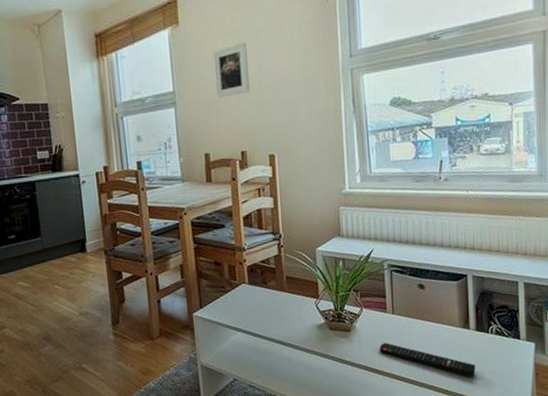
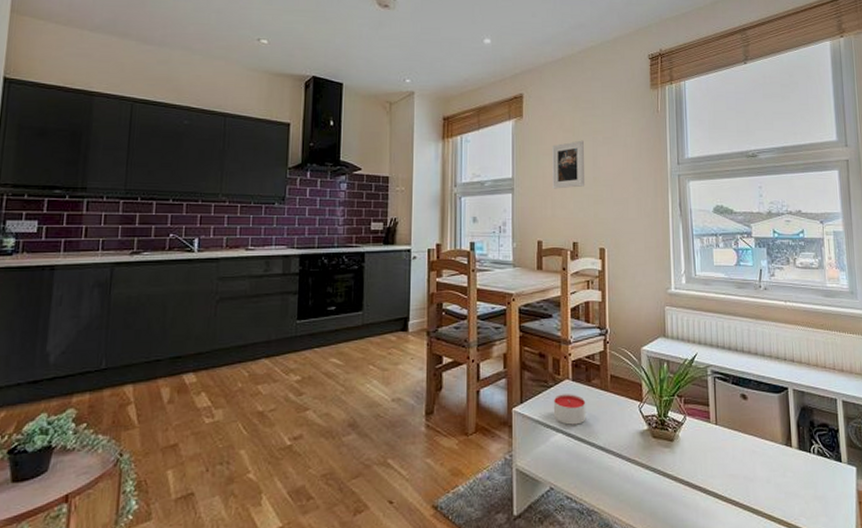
candle: none [231,296,264,324] -> present [553,394,586,425]
remote control: present [380,343,476,376] -> none [703,457,799,501]

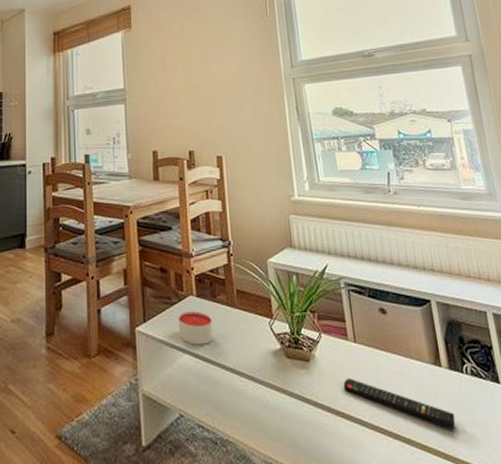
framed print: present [552,140,584,189] -> none [162,48,197,98]
remote control: none [703,457,799,501] -> present [344,378,456,428]

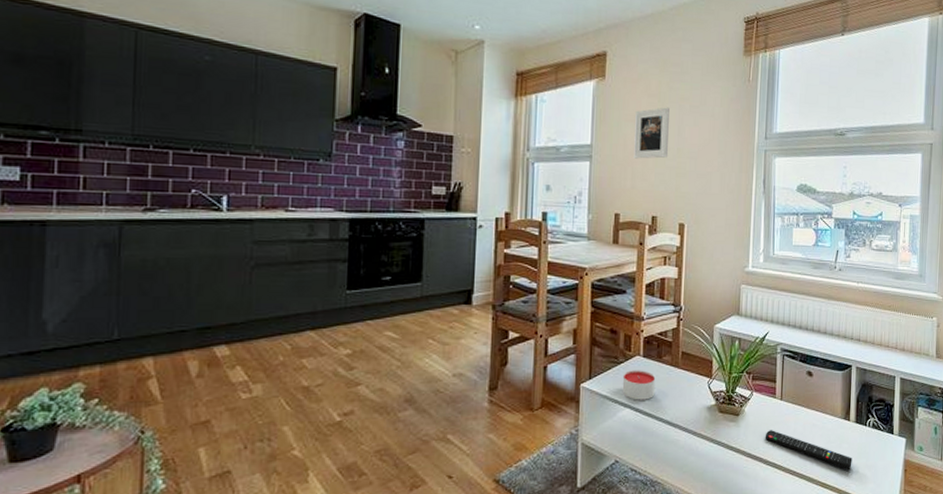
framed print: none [162,48,197,98] -> present [634,107,669,159]

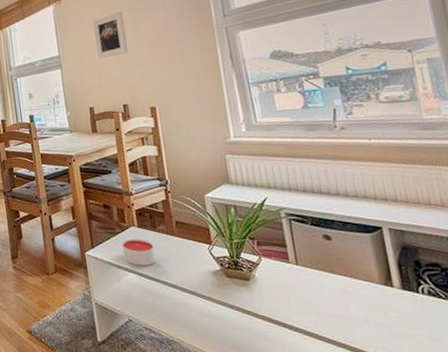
remote control: present [766,430,852,469] -> none [285,295,408,341]

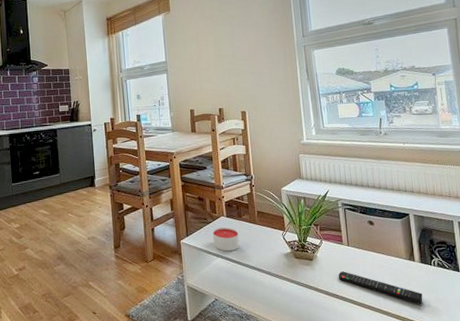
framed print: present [92,11,128,60] -> none [196,25,225,67]
remote control: none [285,295,408,341] -> present [339,271,423,304]

